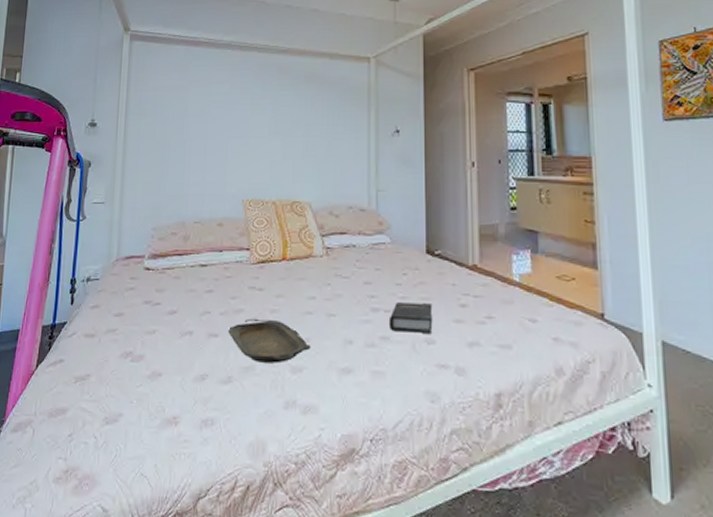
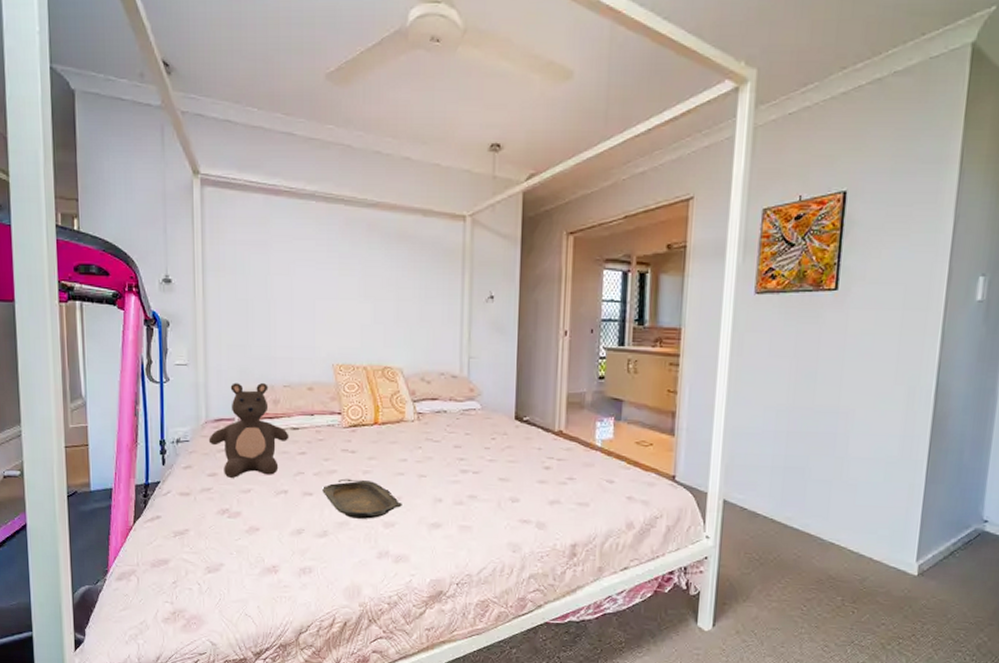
teddy bear: none [118,220,198,319] -> present [208,383,289,479]
hardback book: present [388,302,433,333] -> none [476,465,519,493]

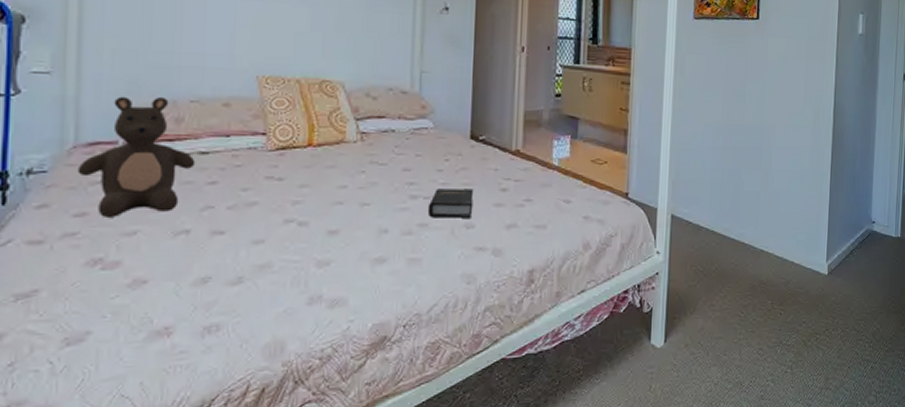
serving tray: present [322,478,402,519] -> none [238,211,340,259]
hardback book: none [476,465,519,493] -> present [427,189,474,218]

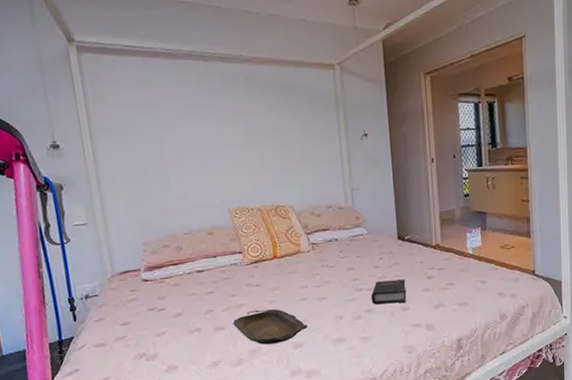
teddy bear: present [77,96,196,219] -> none [117,233,196,325]
serving tray: none [238,211,340,259] -> present [233,309,308,345]

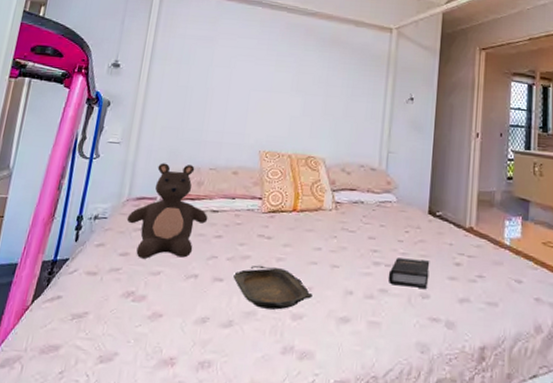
teddy bear: none [117,233,196,325] -> present [126,163,208,260]

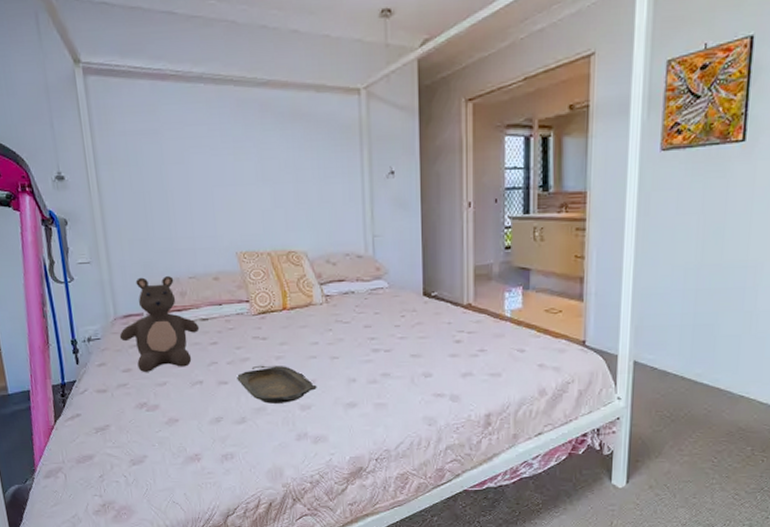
hardback book: present [388,258,430,288] -> none [388,341,430,369]

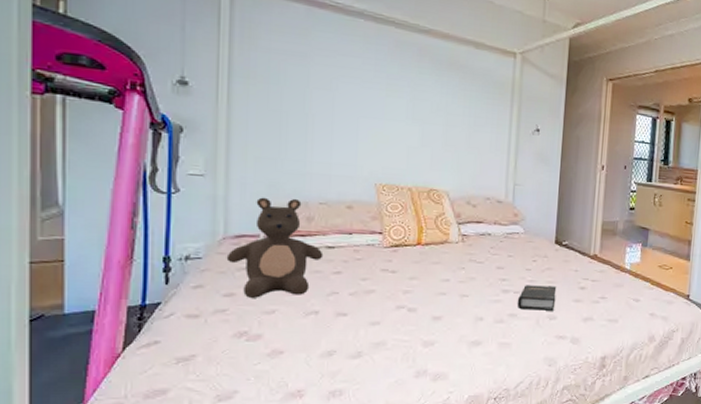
serving tray: present [237,365,317,404] -> none [358,298,443,339]
hardback book: none [388,341,430,369] -> present [517,285,557,311]

